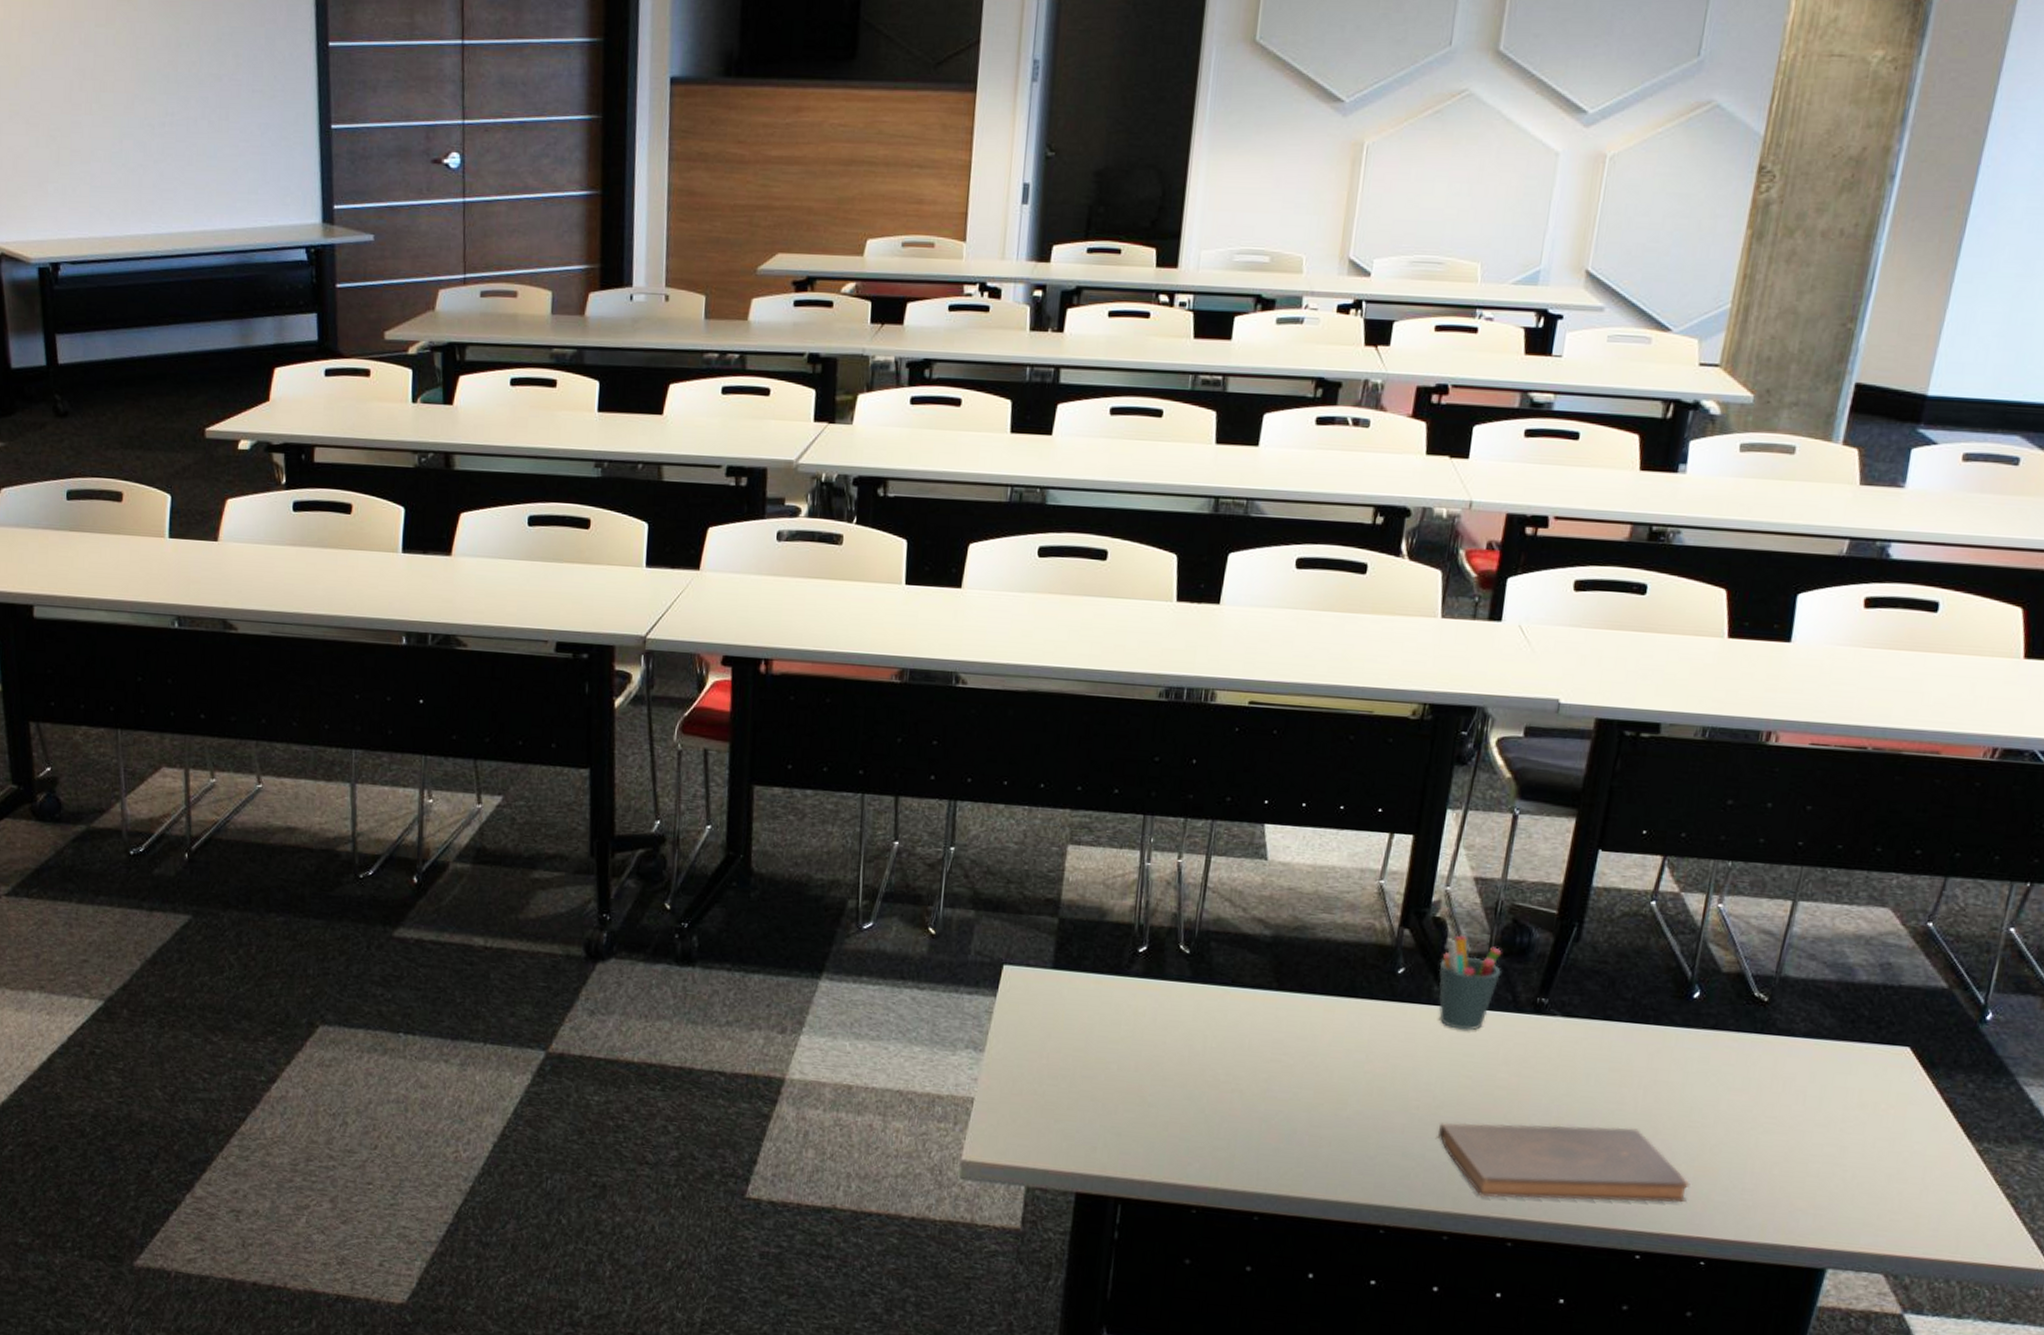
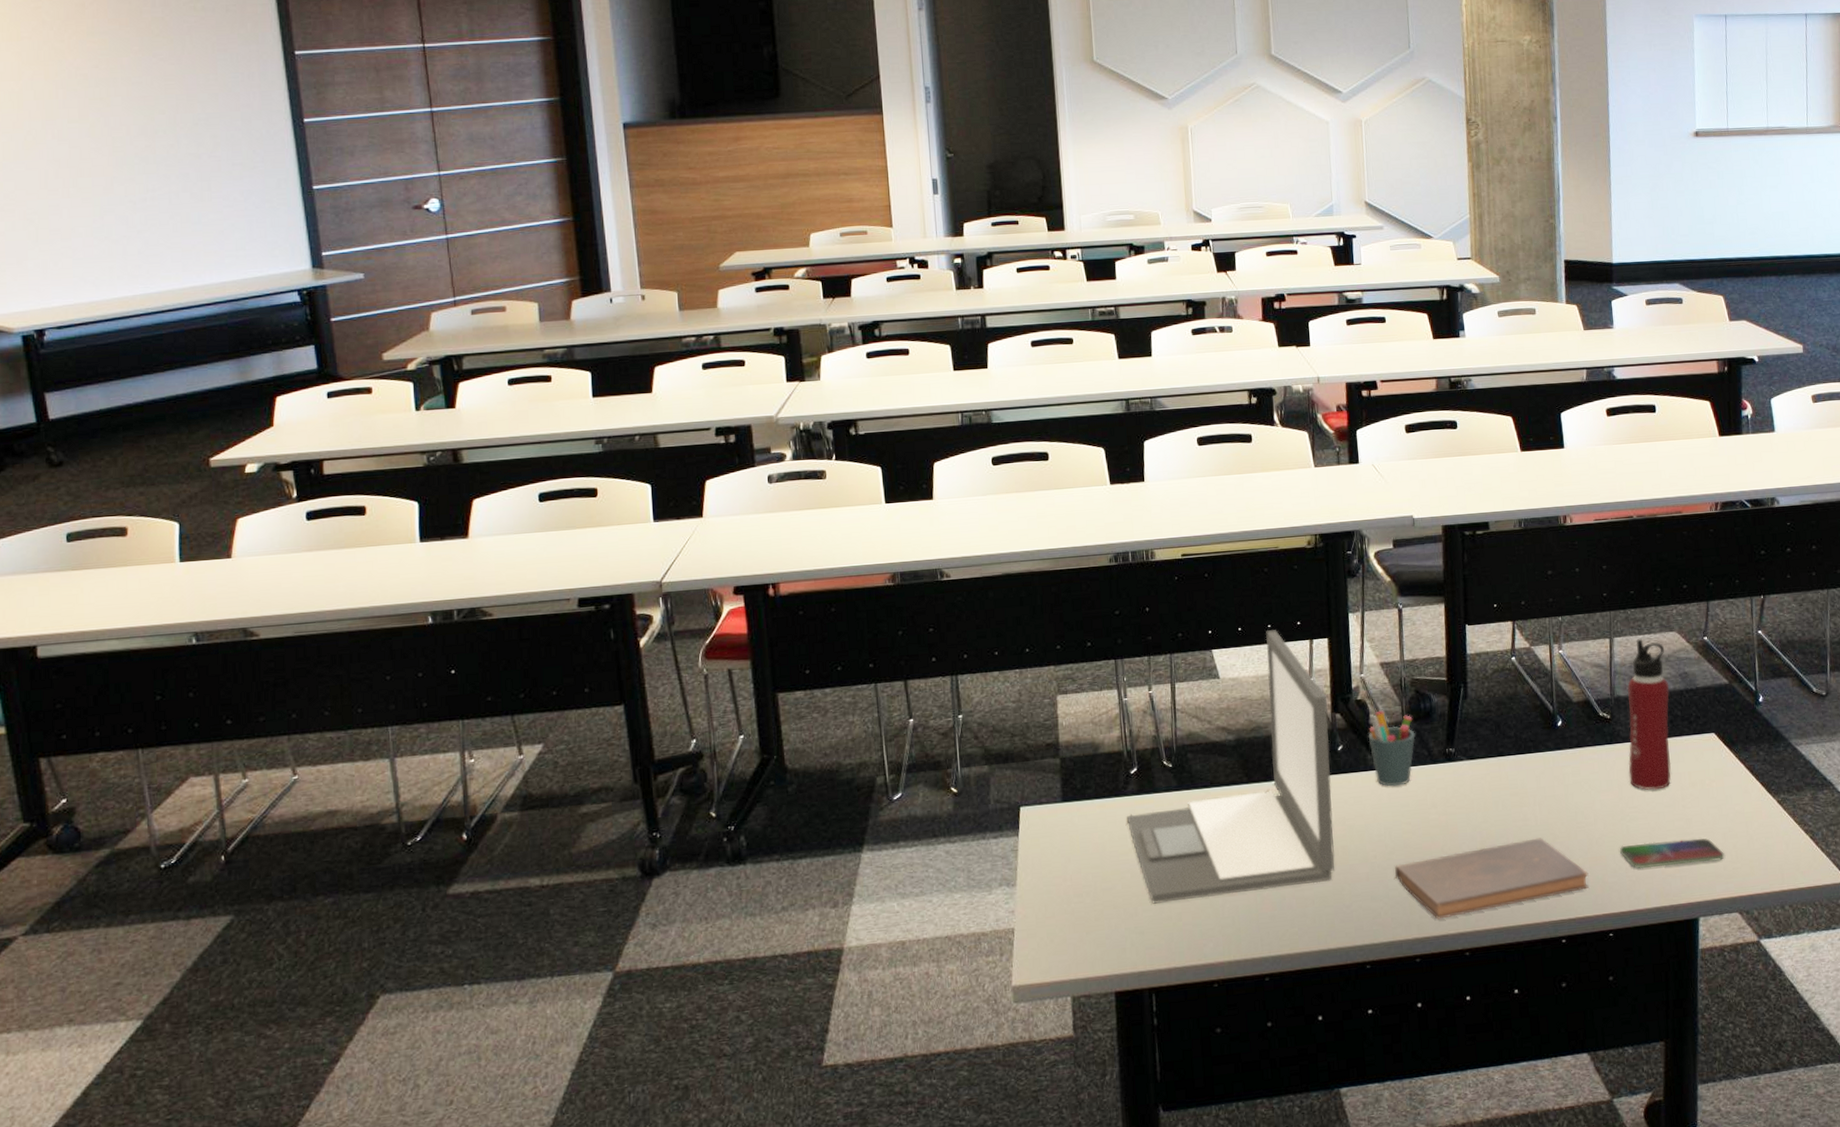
laptop: none [1124,812,1397,1124] -> present [1126,630,1335,904]
smartphone: none [1739,1160,1883,1206] -> present [1620,838,1725,869]
water bottle: none [1774,907,1868,1103] -> present [1627,638,1671,790]

